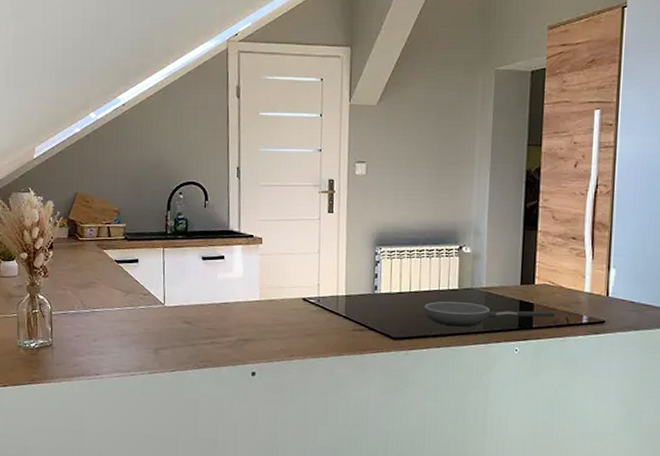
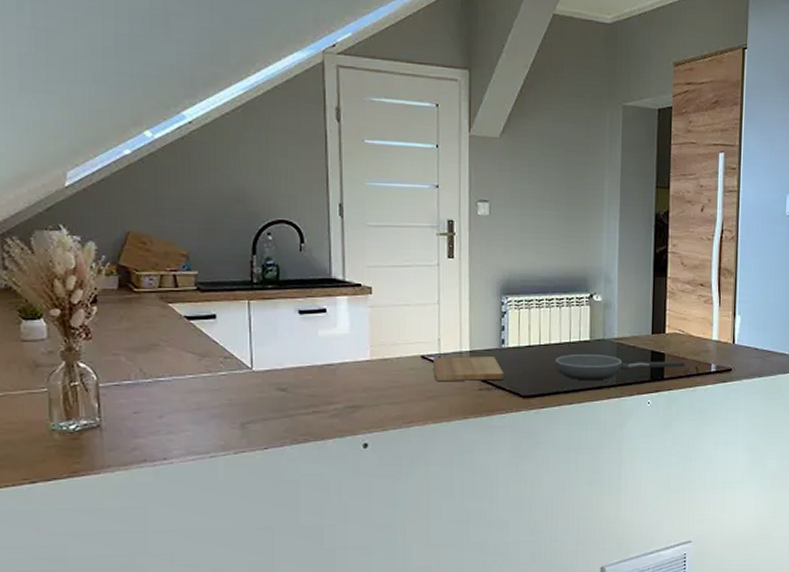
cutting board: none [313,299,377,323] -> present [433,356,505,381]

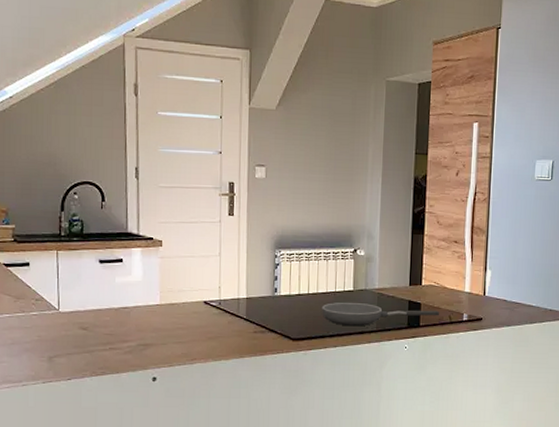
cutting board: present [433,356,505,381] -> none [214,302,277,325]

